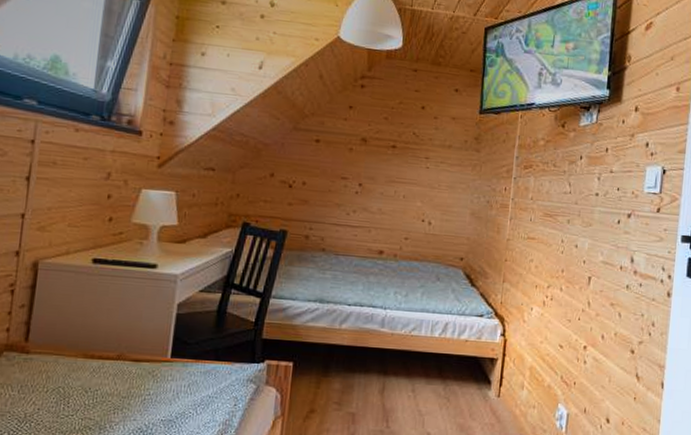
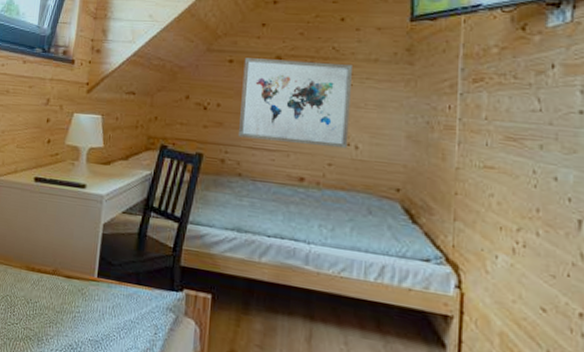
wall art: none [323,138,429,224] -> present [239,58,352,149]

